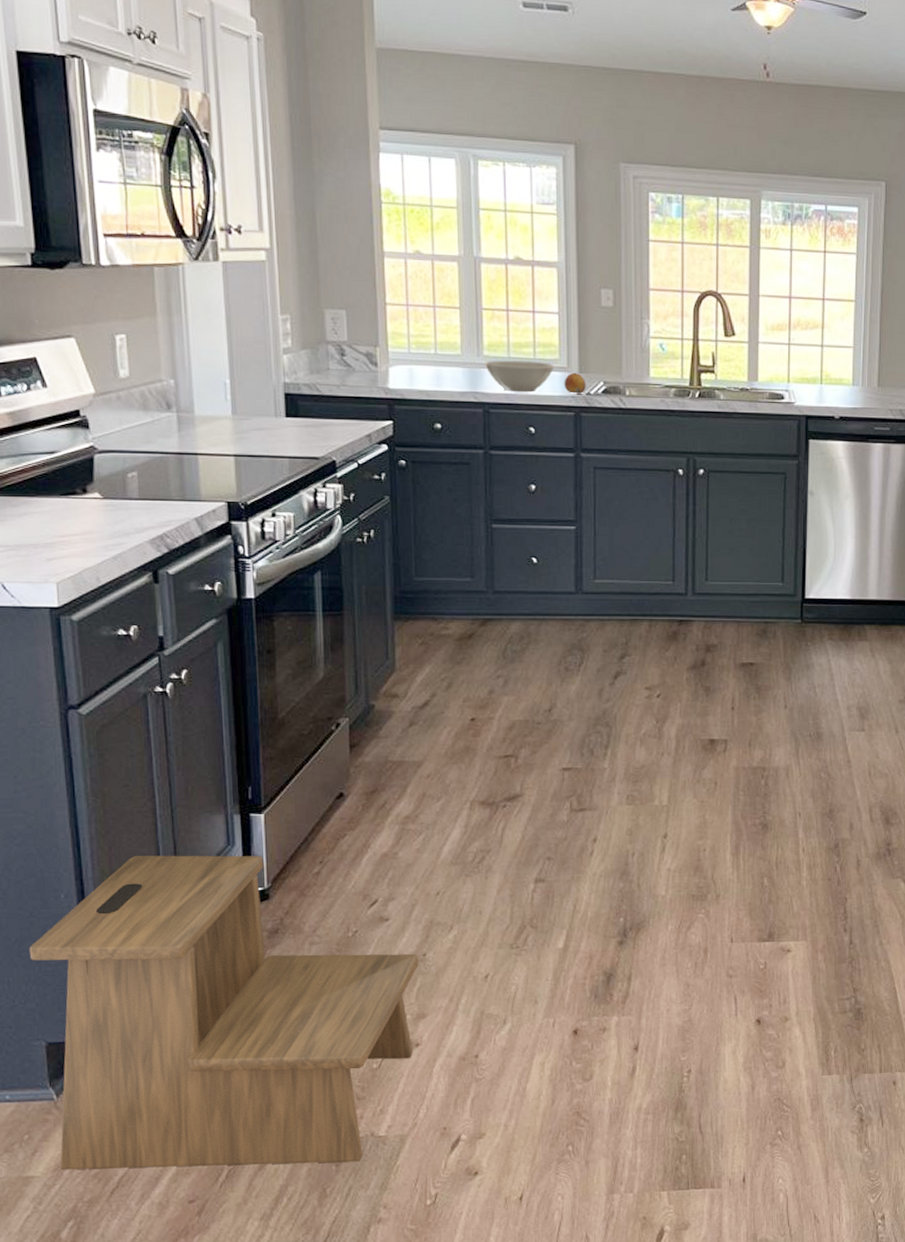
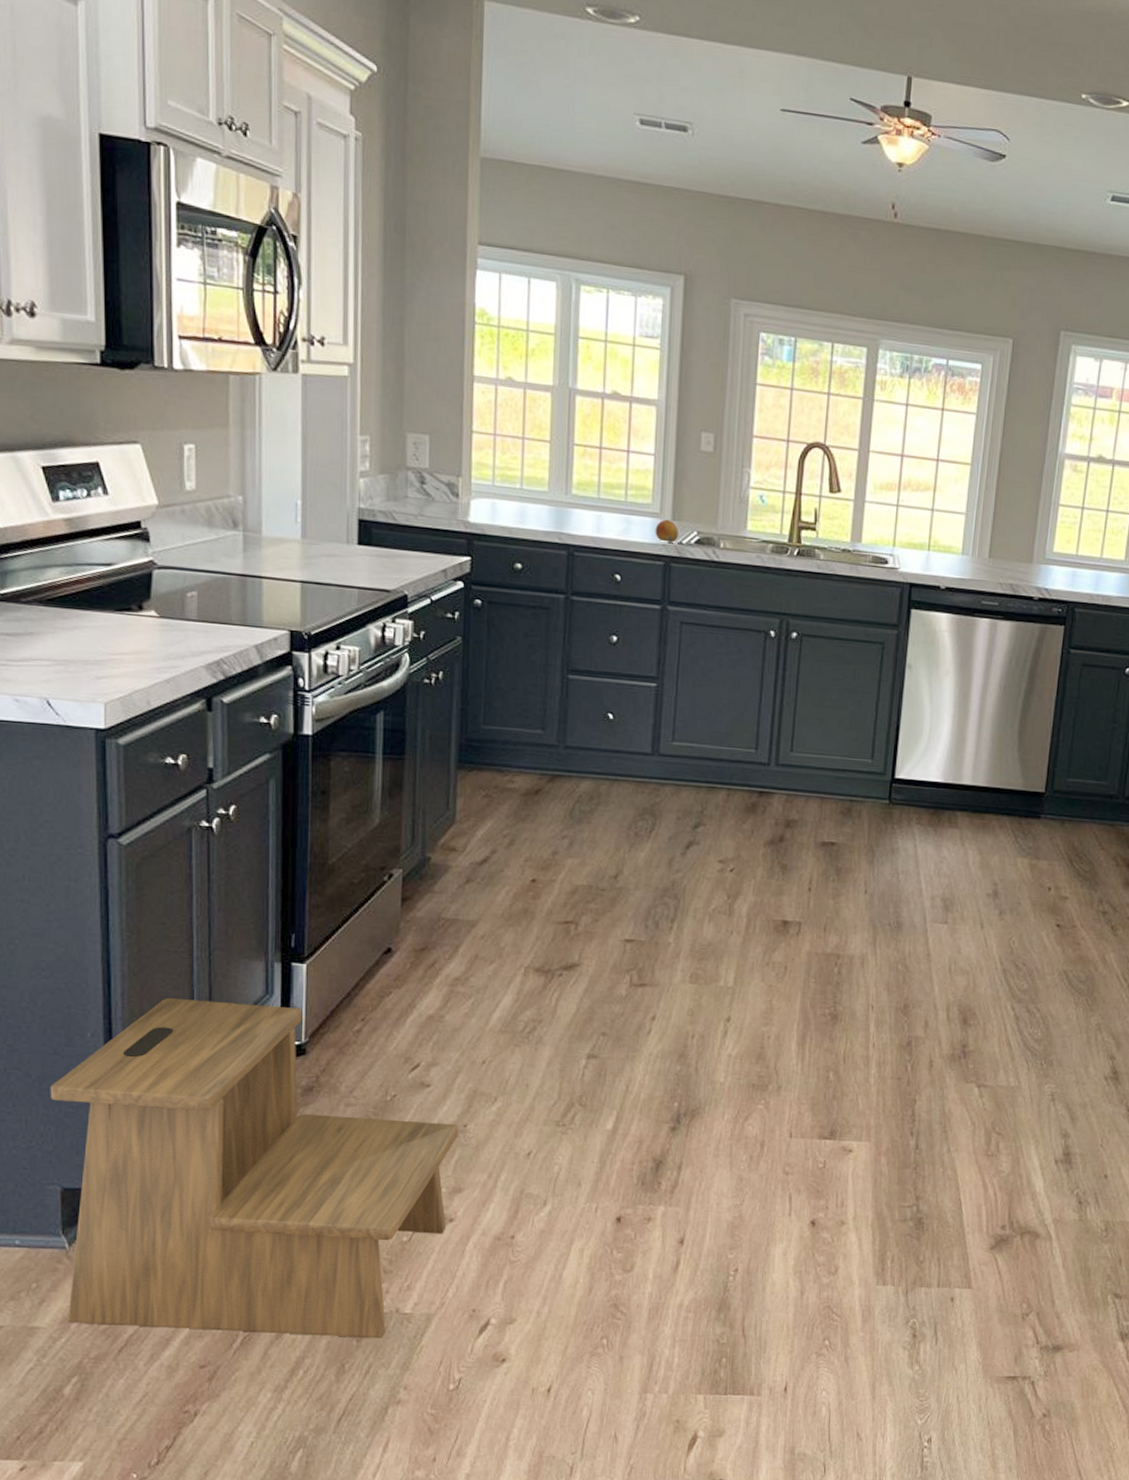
bowl: present [485,360,554,393] -> none [572,500,646,538]

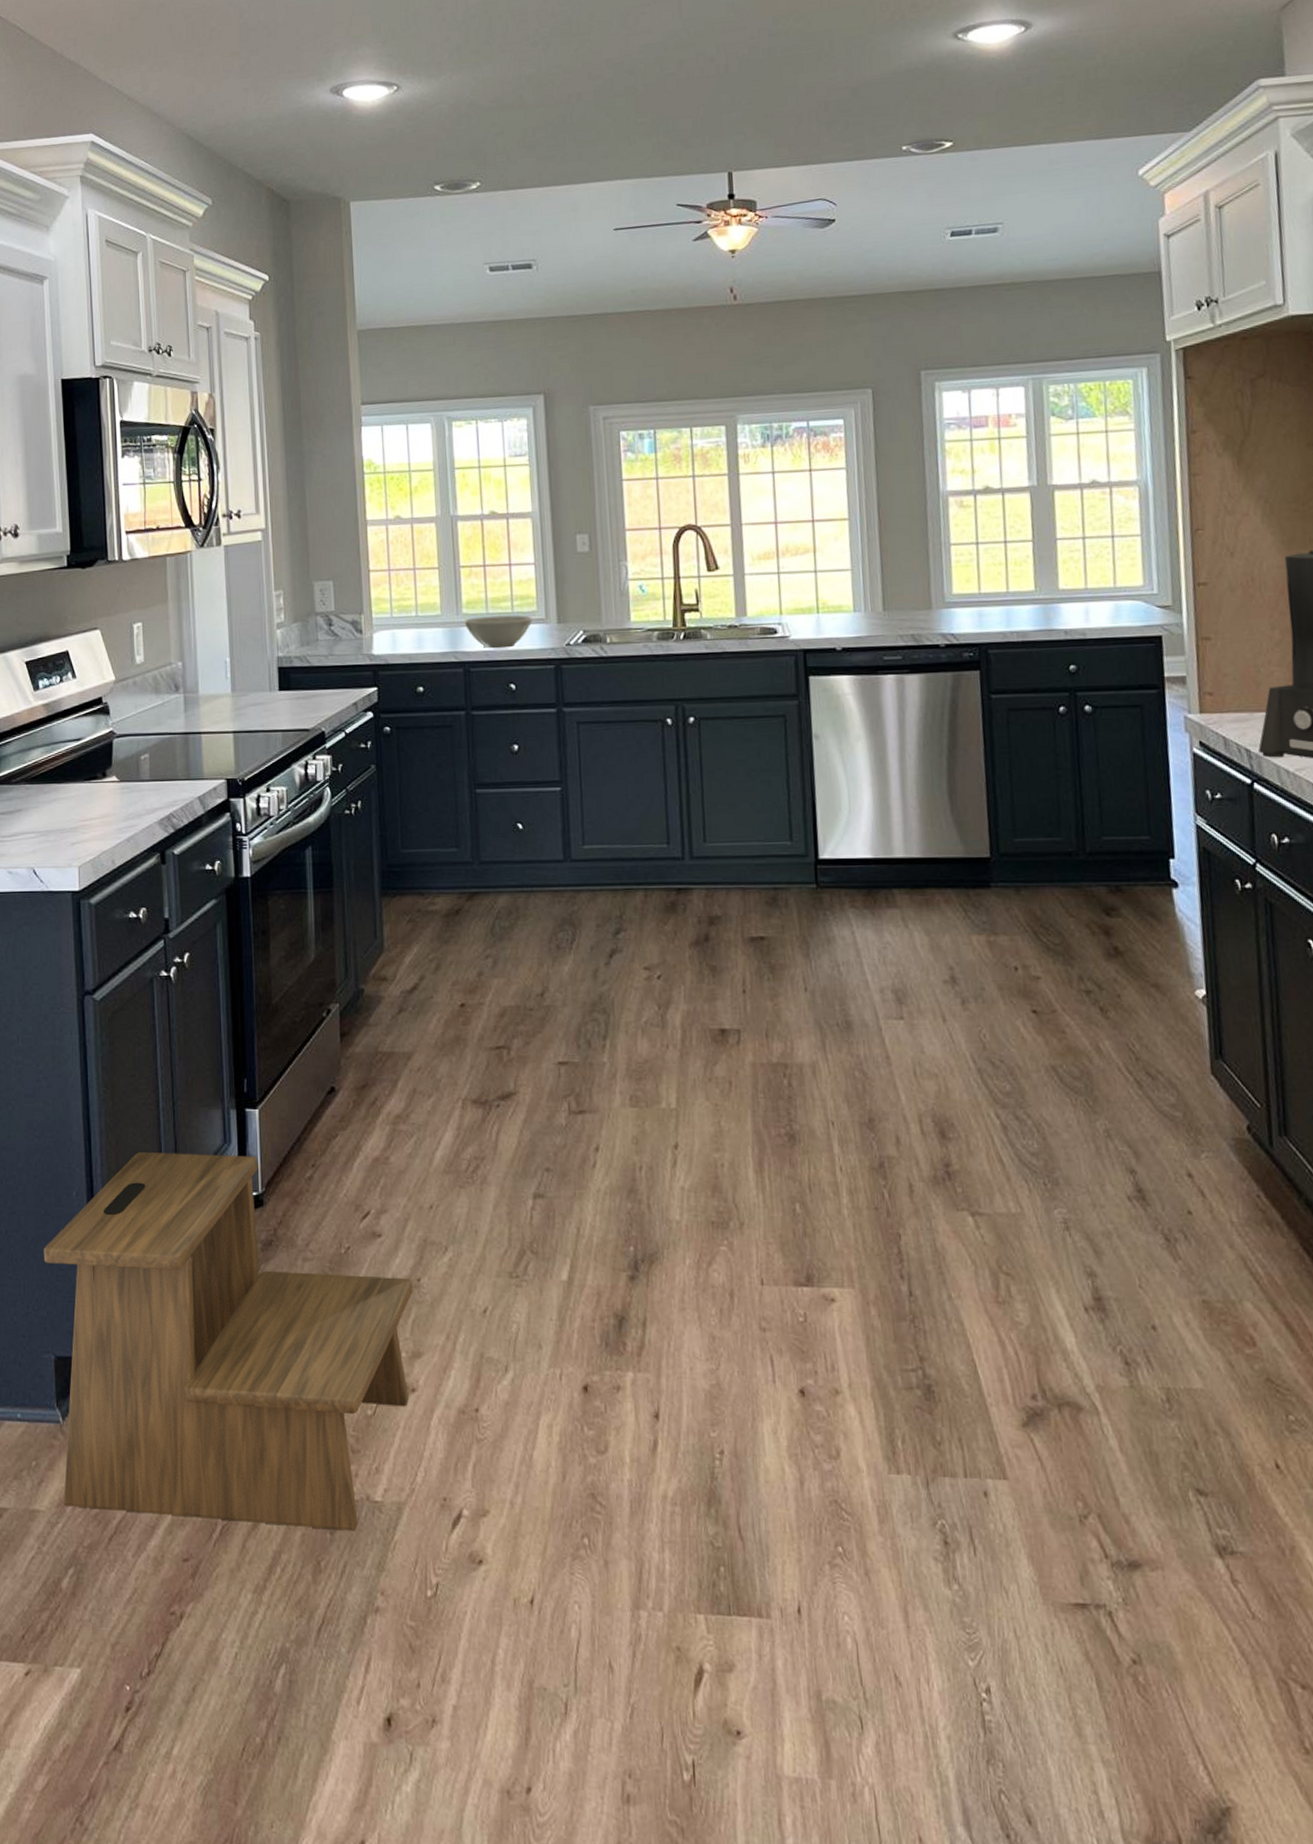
bowl: none [572,500,646,538] -> present [464,615,533,649]
fruit: present [655,519,678,543] -> none [542,623,565,646]

